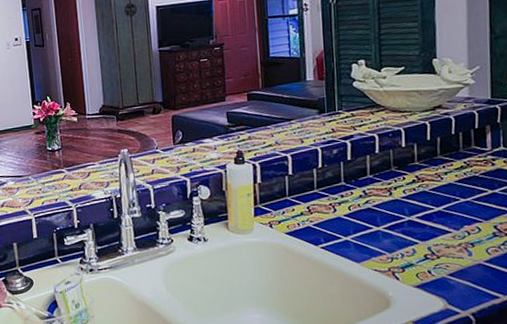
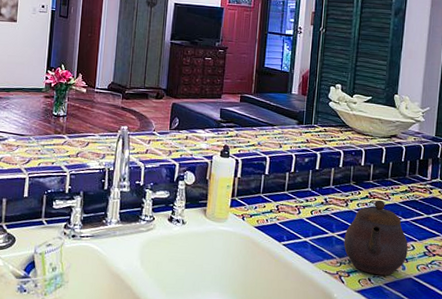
teapot: none [392,182,473,266] -> present [343,200,408,276]

